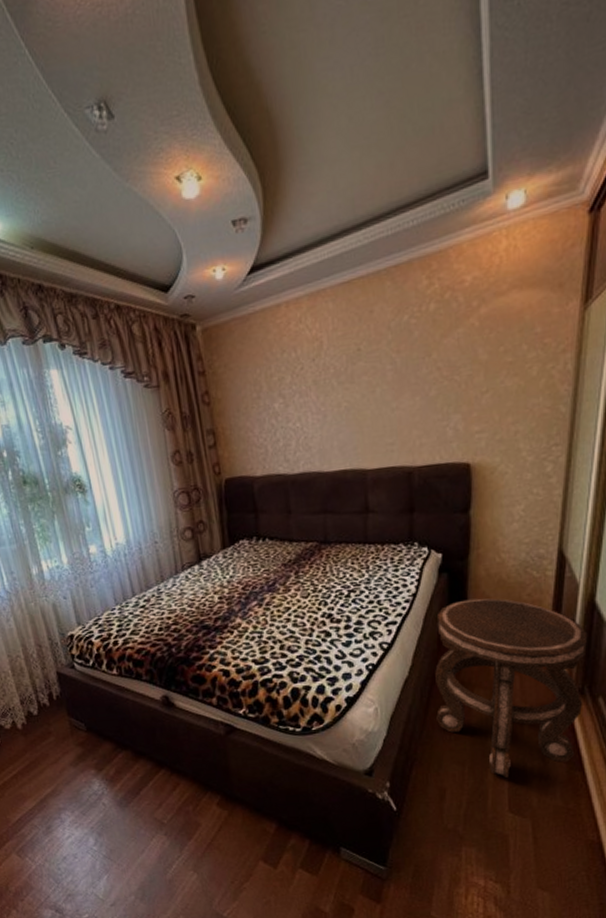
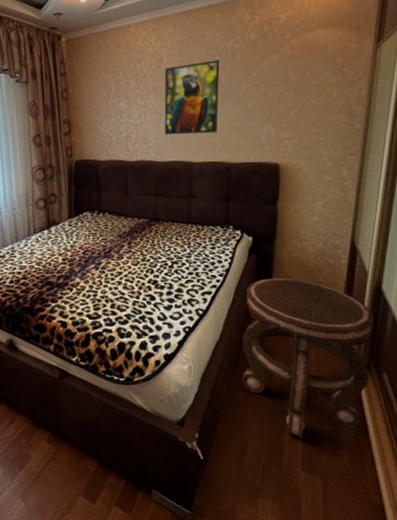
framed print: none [326,340,395,440] -> present [164,60,220,135]

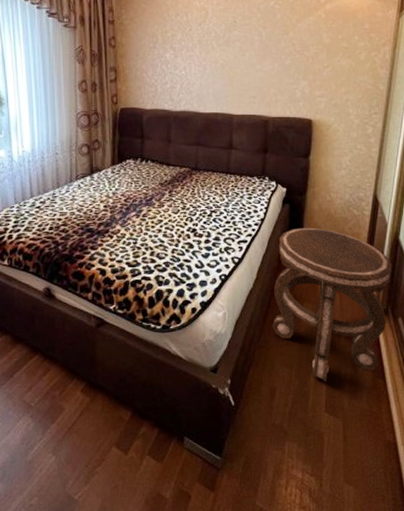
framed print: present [164,60,220,135] -> none [208,18,261,88]

